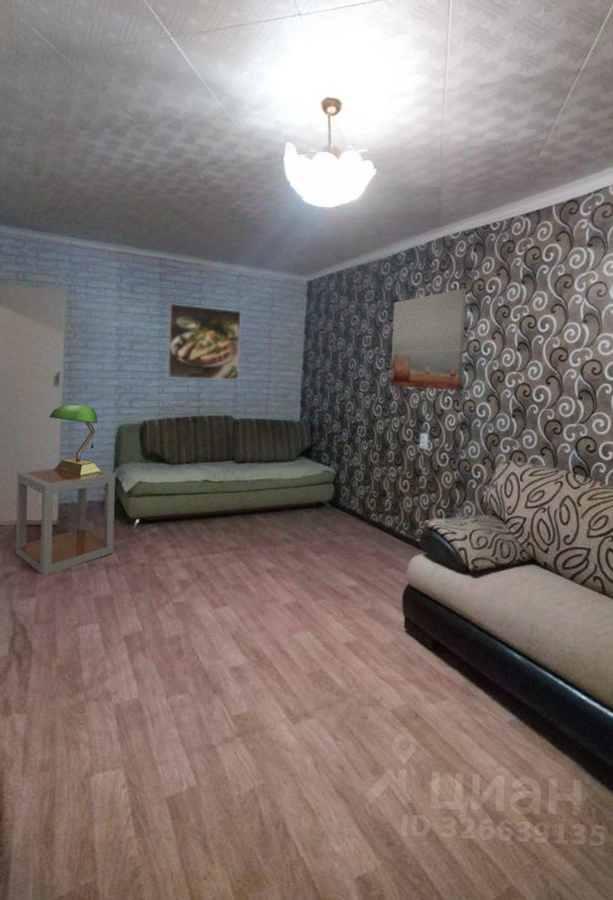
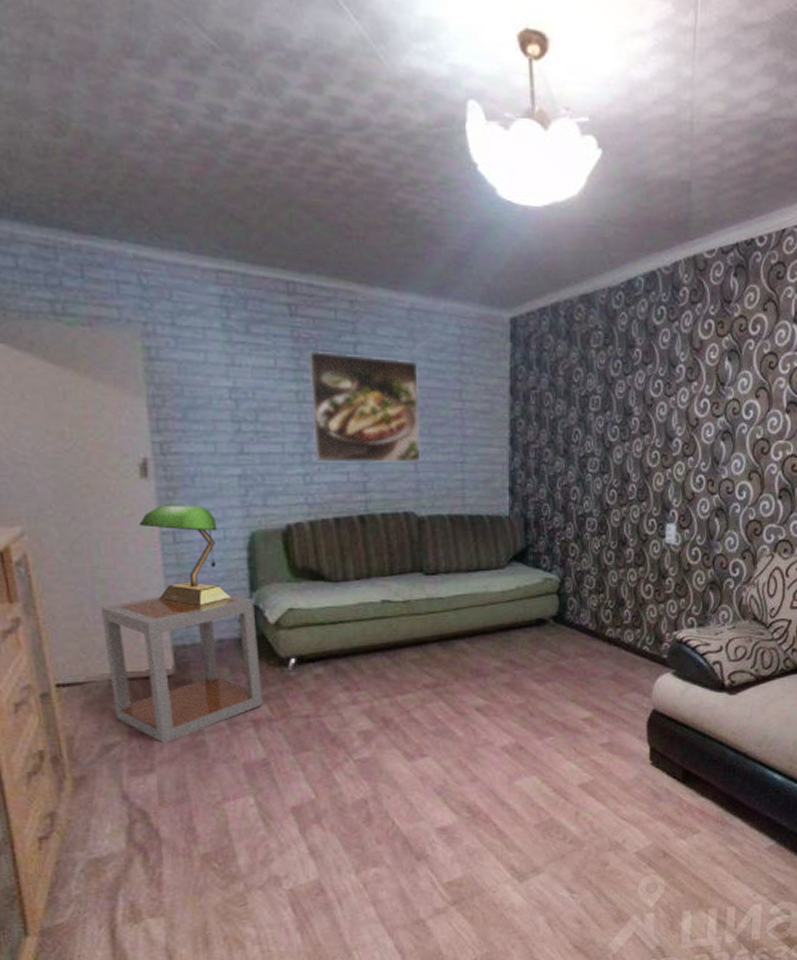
wall art: present [389,288,467,391] -> none [626,328,725,467]

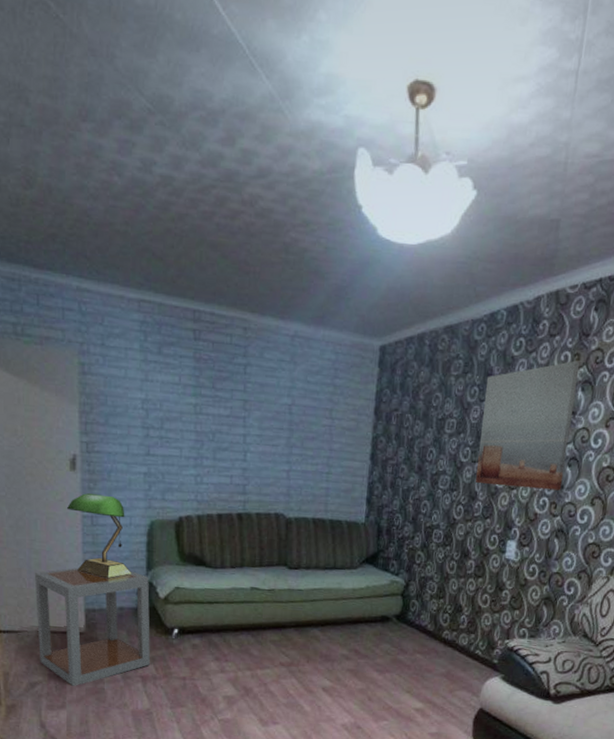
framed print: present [309,351,421,464] -> none [205,371,297,471]
wall art: none [626,328,725,467] -> present [475,360,580,491]

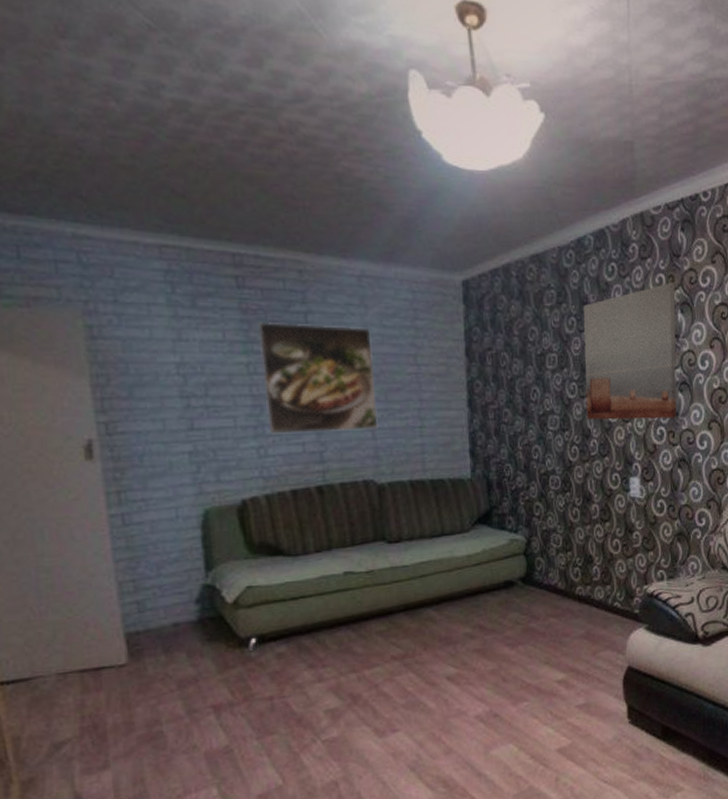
side table: present [34,568,150,687] -> none [45,575,223,738]
table lamp: present [67,493,132,579] -> none [86,485,186,590]
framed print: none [205,371,297,471] -> present [259,323,378,434]

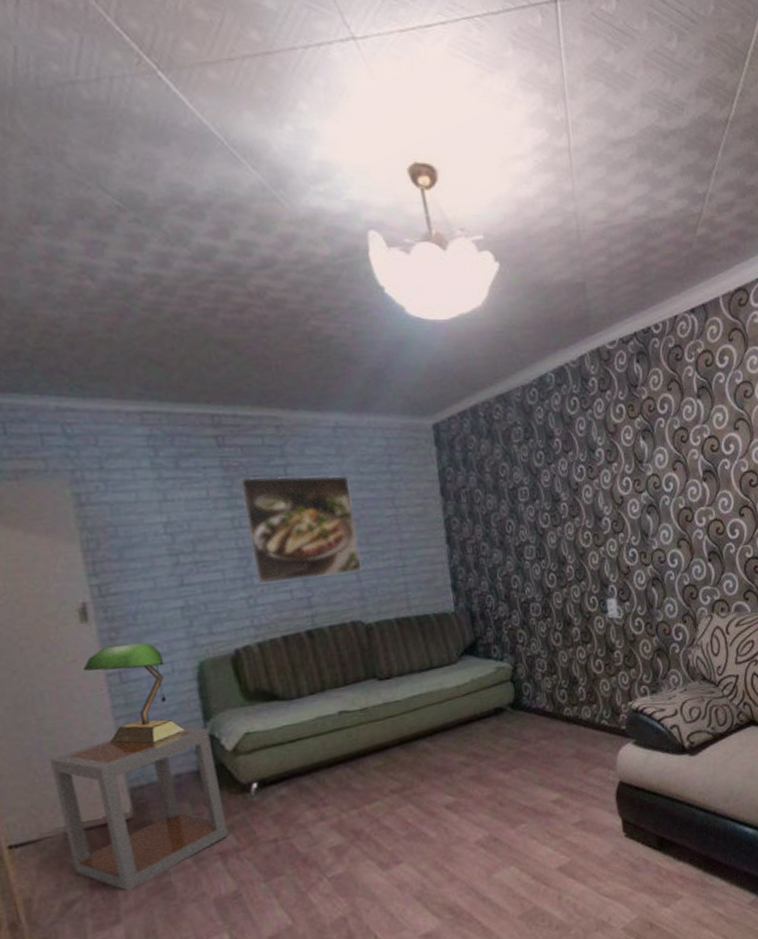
side table: none [45,575,223,738] -> present [49,726,228,892]
table lamp: none [86,485,186,590] -> present [83,643,185,745]
wall art: present [584,282,677,420] -> none [550,411,647,547]

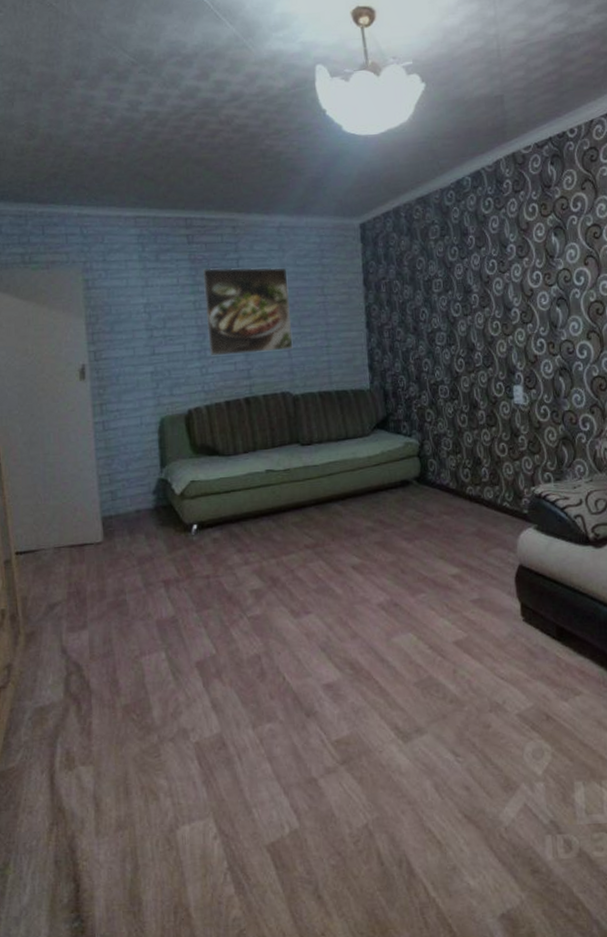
side table: present [49,726,228,892] -> none [49,471,171,603]
table lamp: present [83,643,185,745] -> none [79,399,146,483]

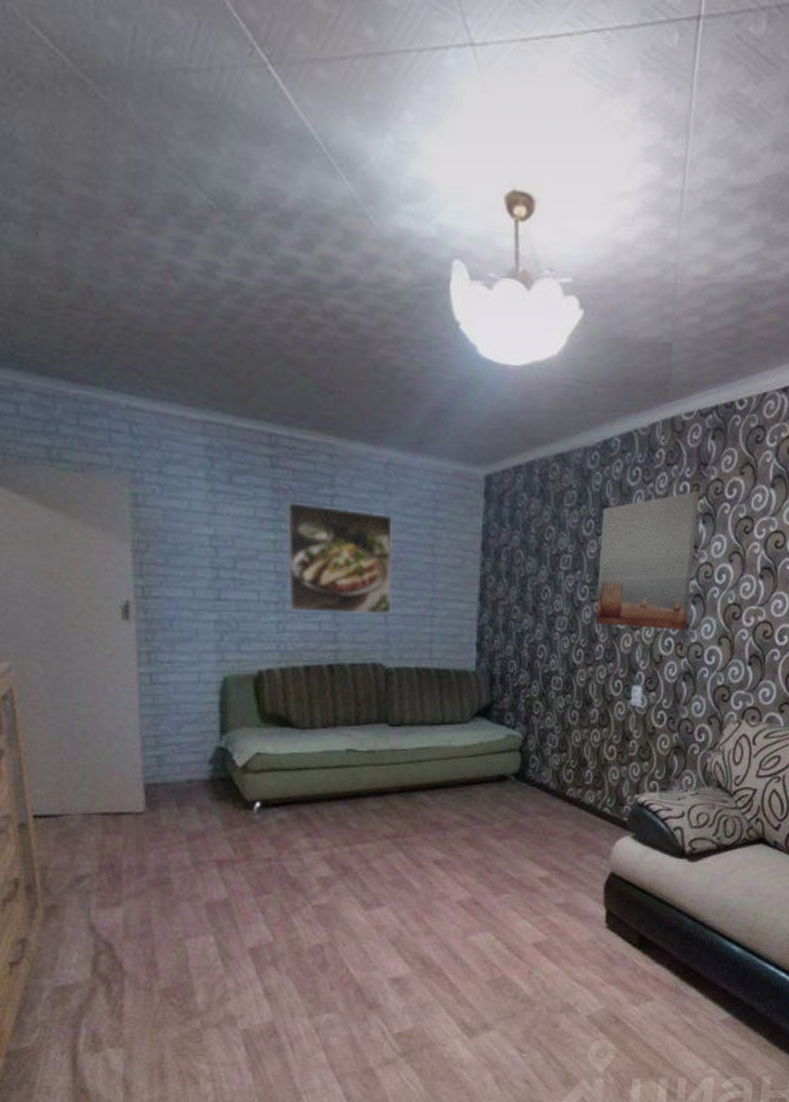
wall art: none [464,210,556,335] -> present [594,491,700,630]

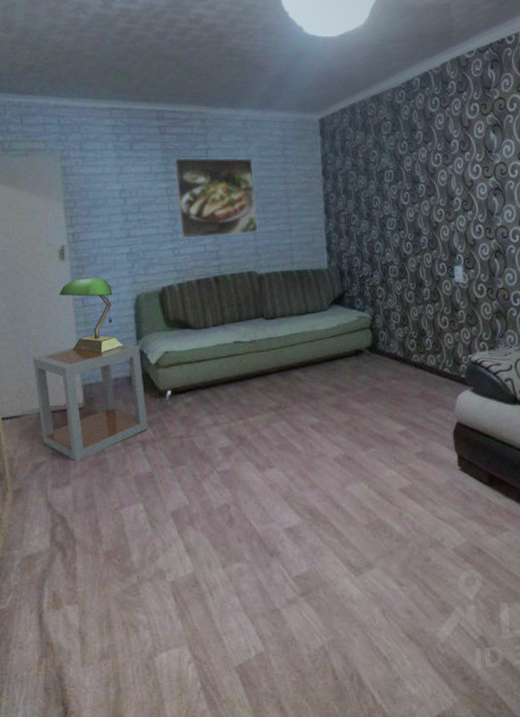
side table: none [78,735,226,879] -> present [32,343,147,462]
table lamp: none [119,646,202,747] -> present [59,277,123,354]
wall art: present [594,491,700,630] -> none [413,109,492,221]

